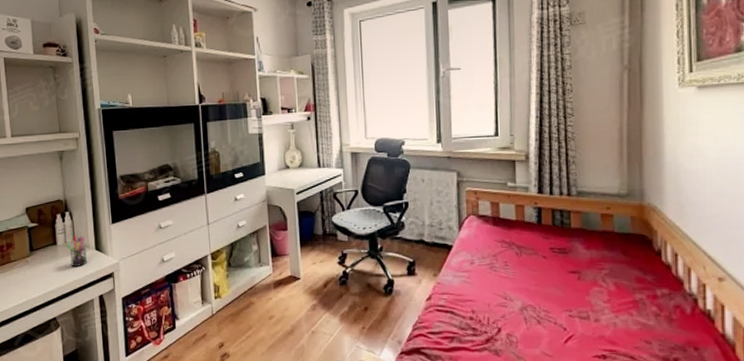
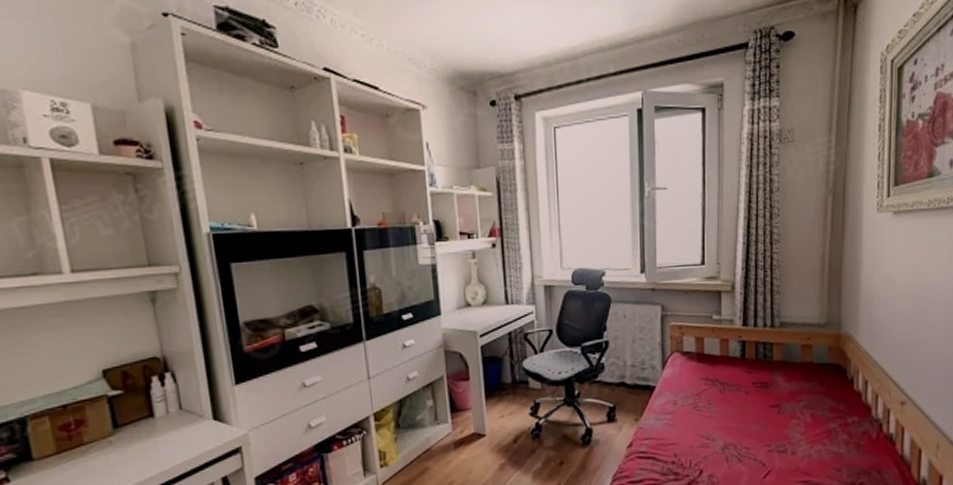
pen holder: present [65,235,87,268] -> none [167,402,202,445]

